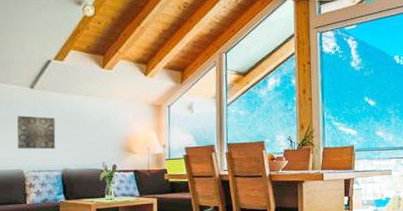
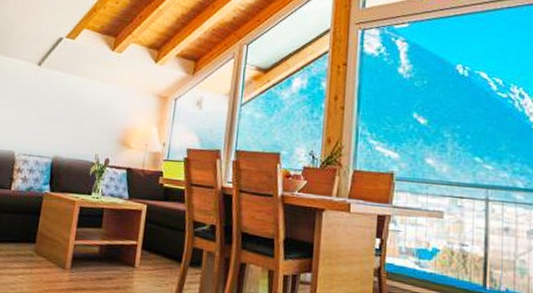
wall art: present [17,115,56,150] -> none [14,93,56,133]

